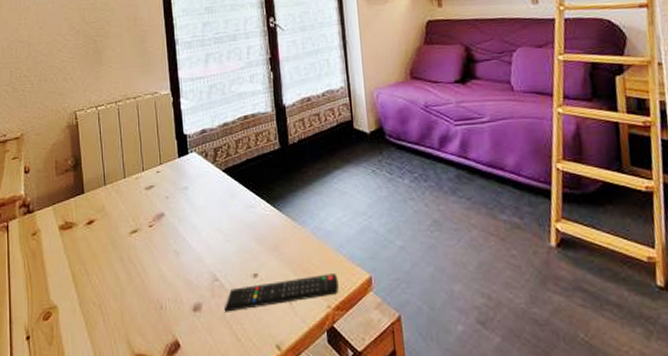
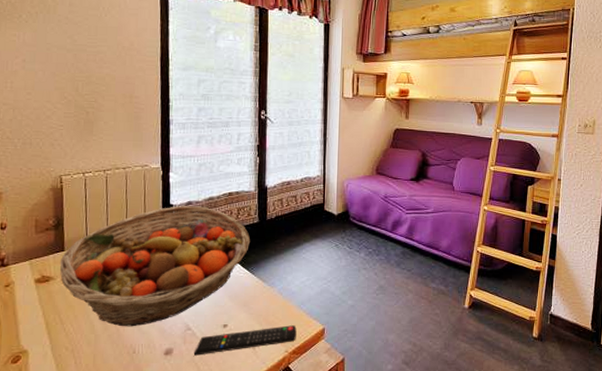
fruit basket: none [80,134,274,278] -> present [59,206,251,327]

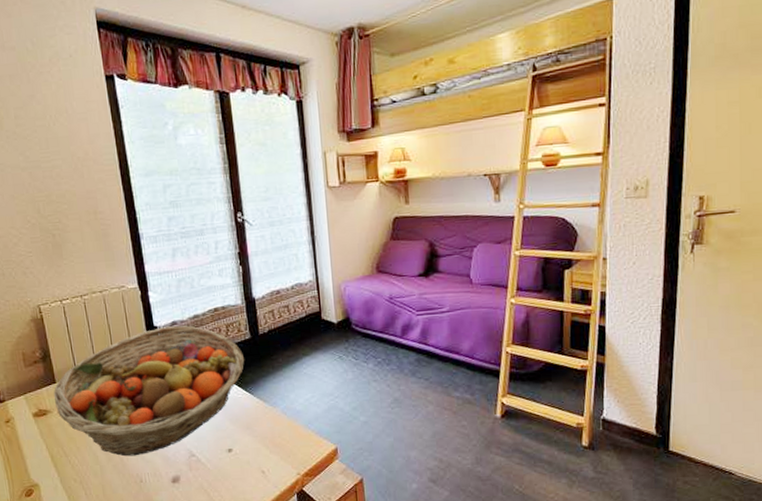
remote control: present [193,325,297,356] -> none [201,446,308,482]

